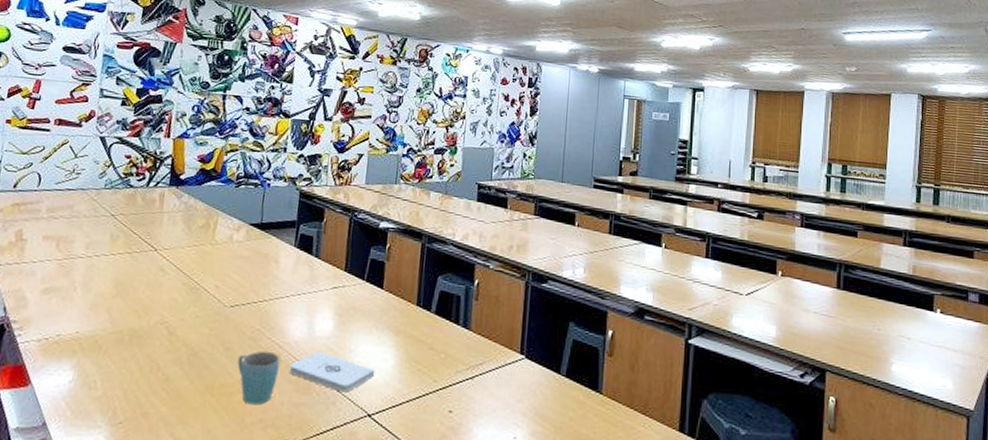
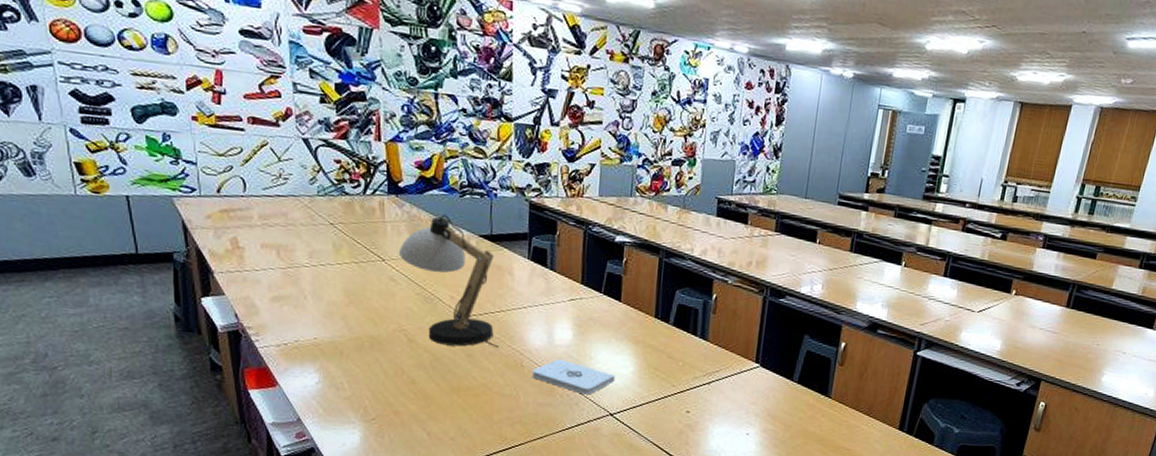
desk lamp: none [171,204,262,341] -> present [398,214,499,348]
mug: present [237,350,280,405] -> none [480,357,522,405]

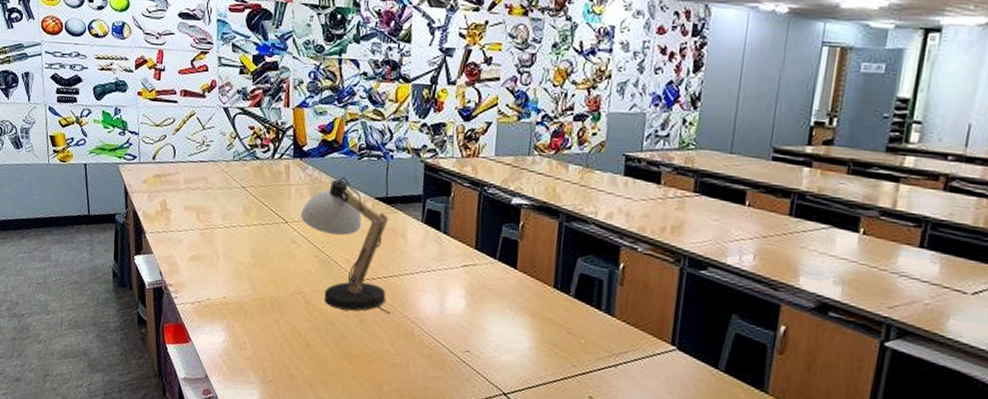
notepad: present [531,358,616,395] -> none [422,328,510,371]

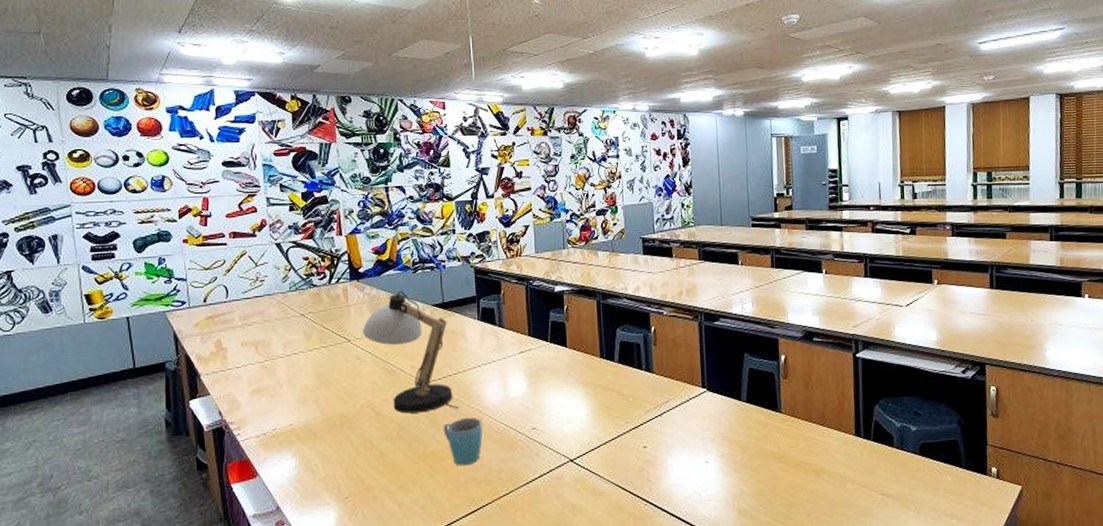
mug: none [372,324,413,376] -> present [443,417,483,466]

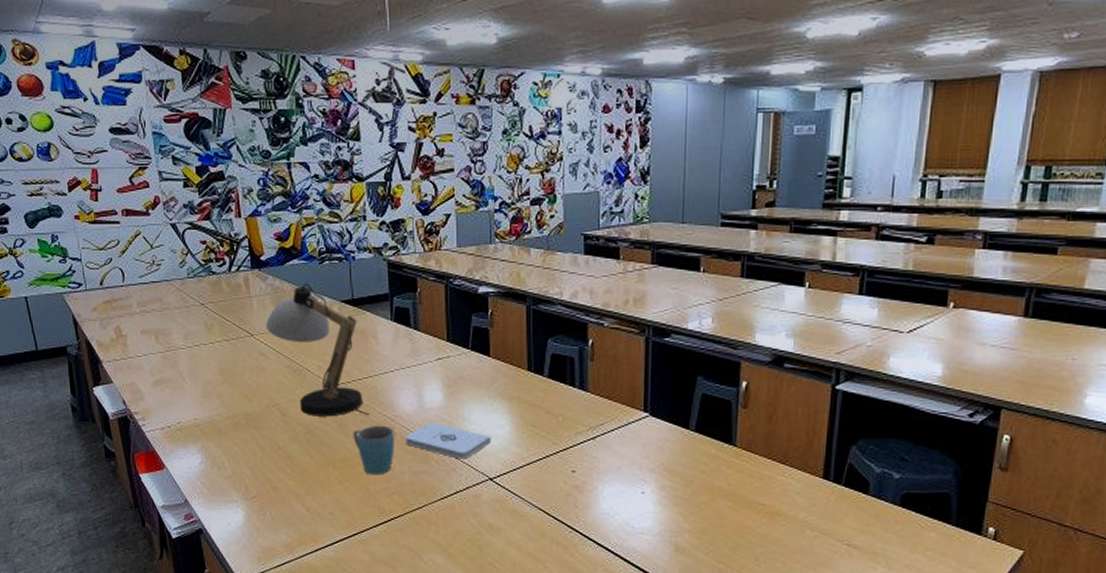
notepad: none [491,410,571,444] -> present [404,422,492,459]

